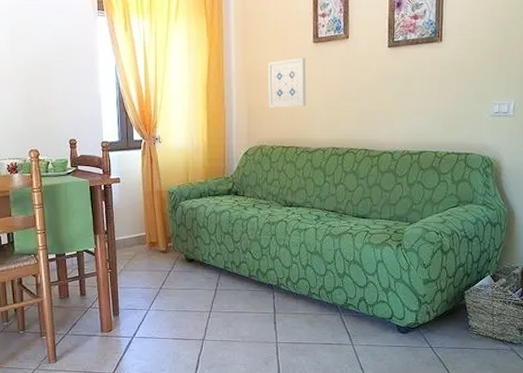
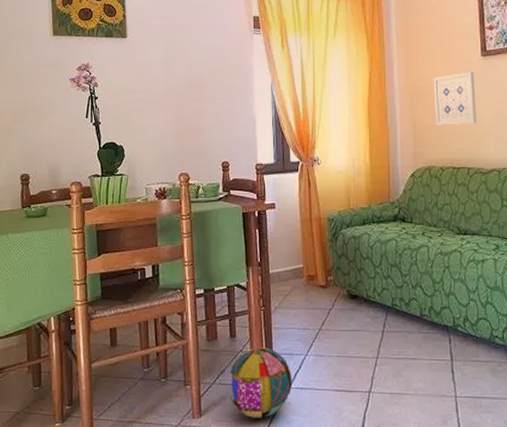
ball: none [81,304,136,362] -> present [230,347,292,418]

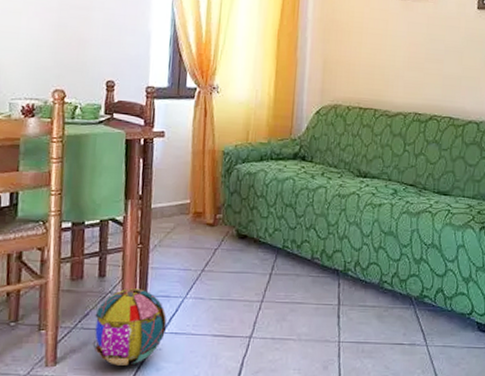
wall art: present [434,71,477,126] -> none [347,10,390,65]

